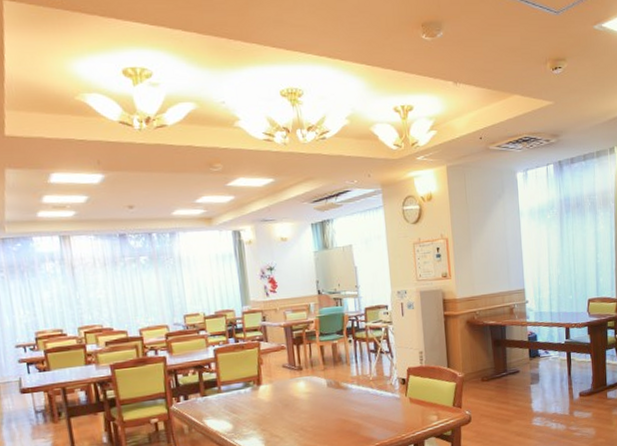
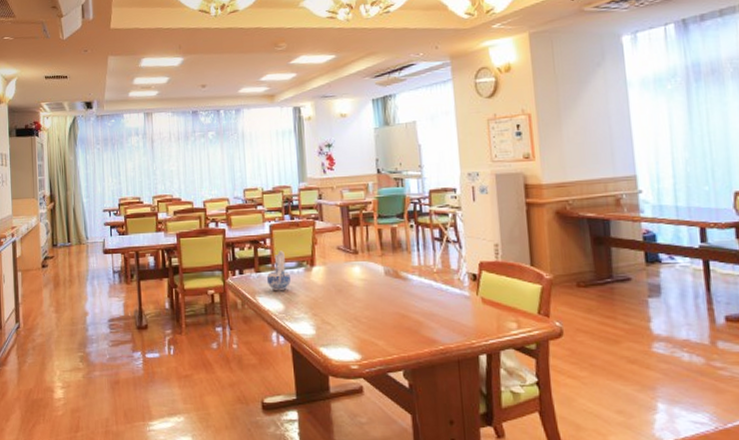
ceramic pitcher: none [213,373,239,413] -> present [266,250,292,291]

